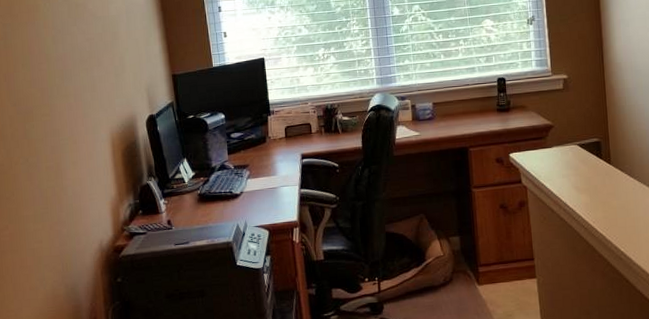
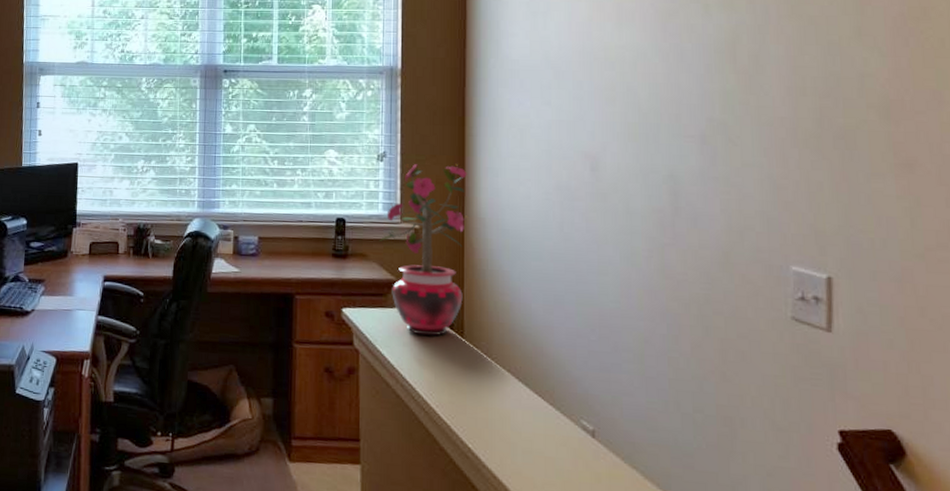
potted plant: none [535,18,608,167] -> present [379,162,470,336]

